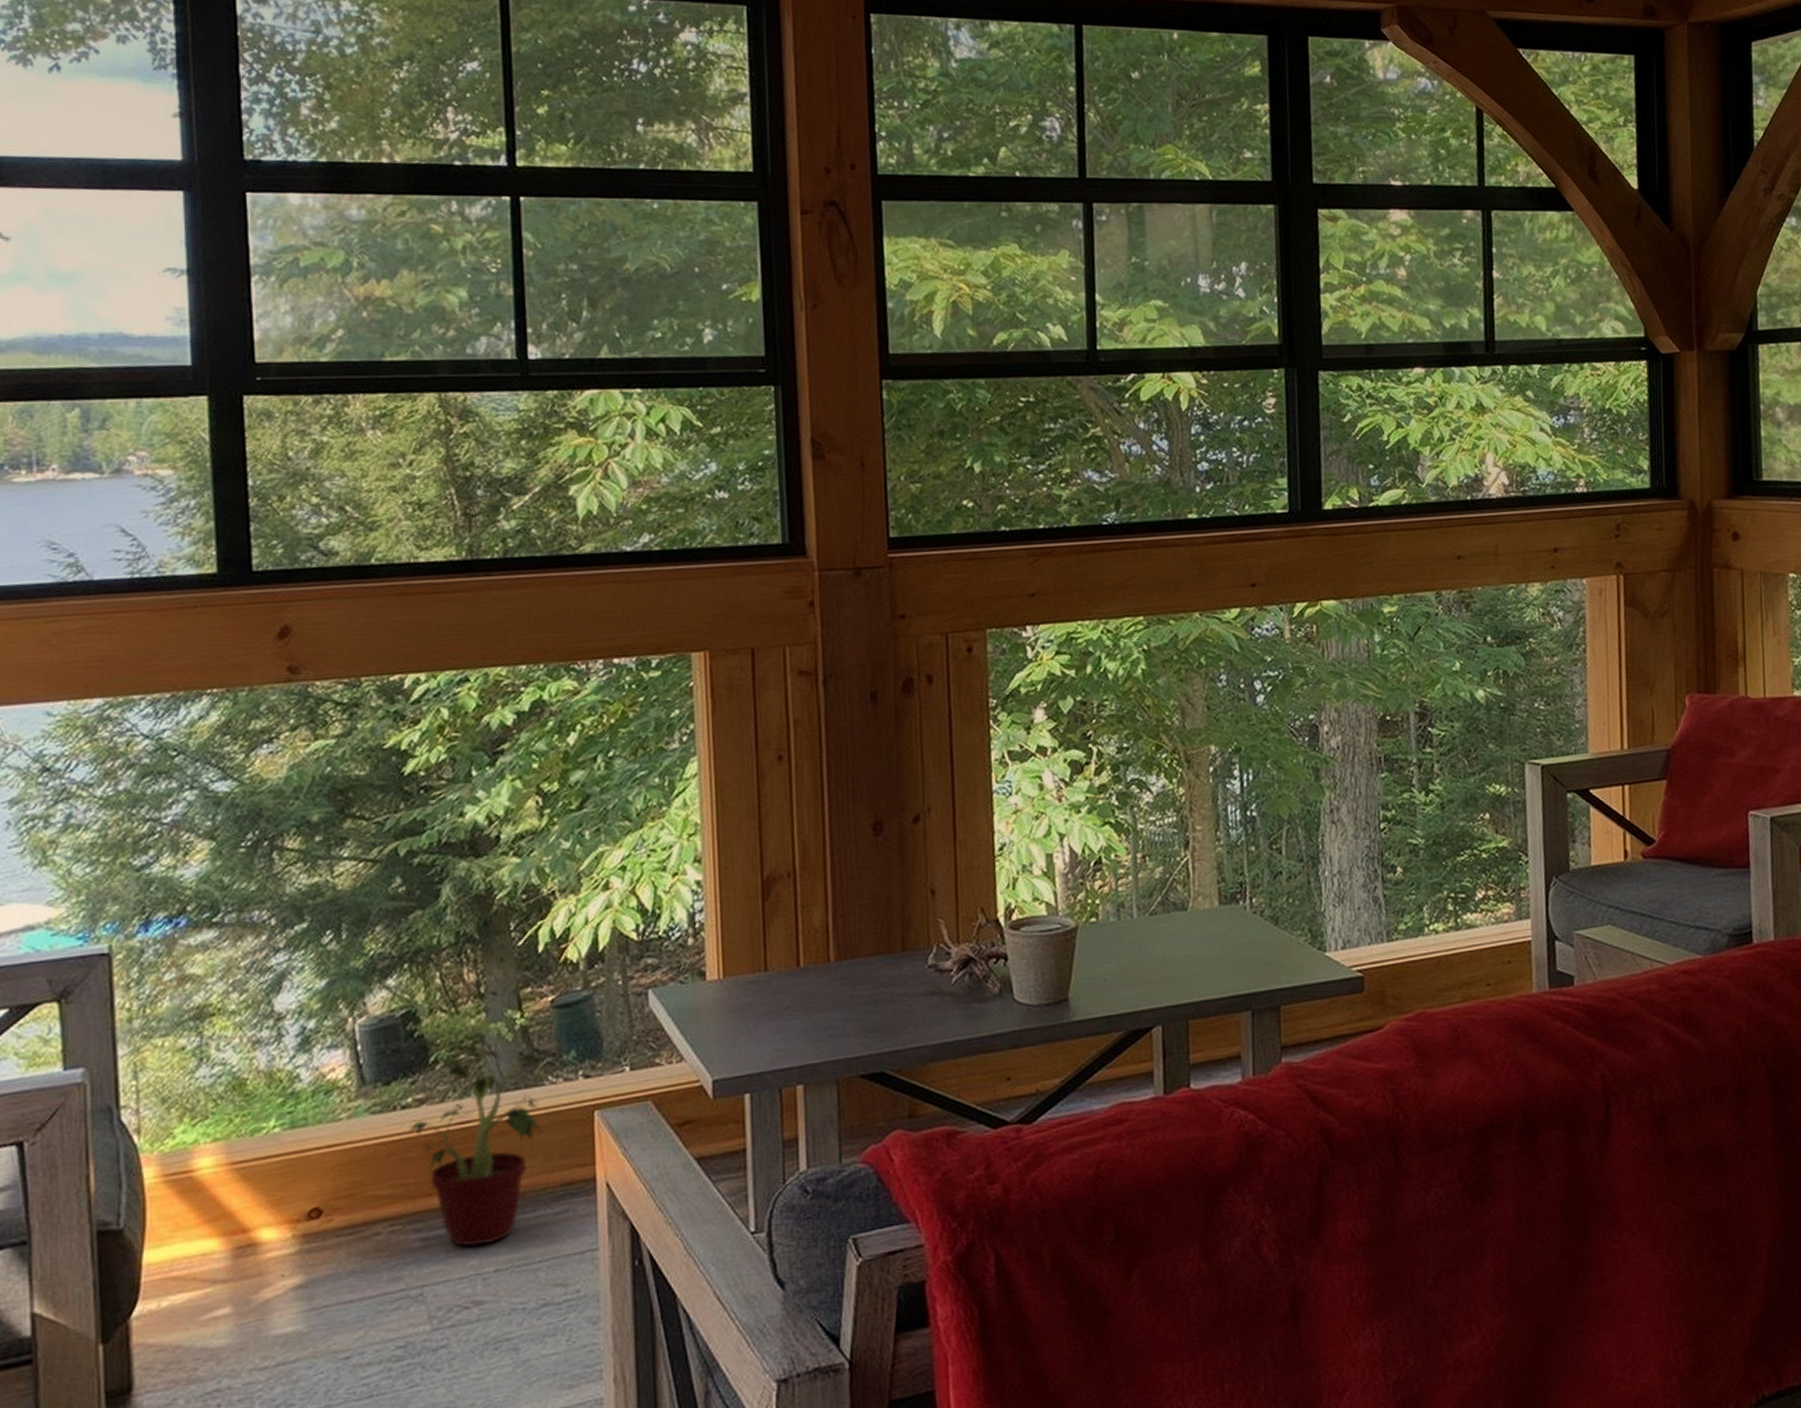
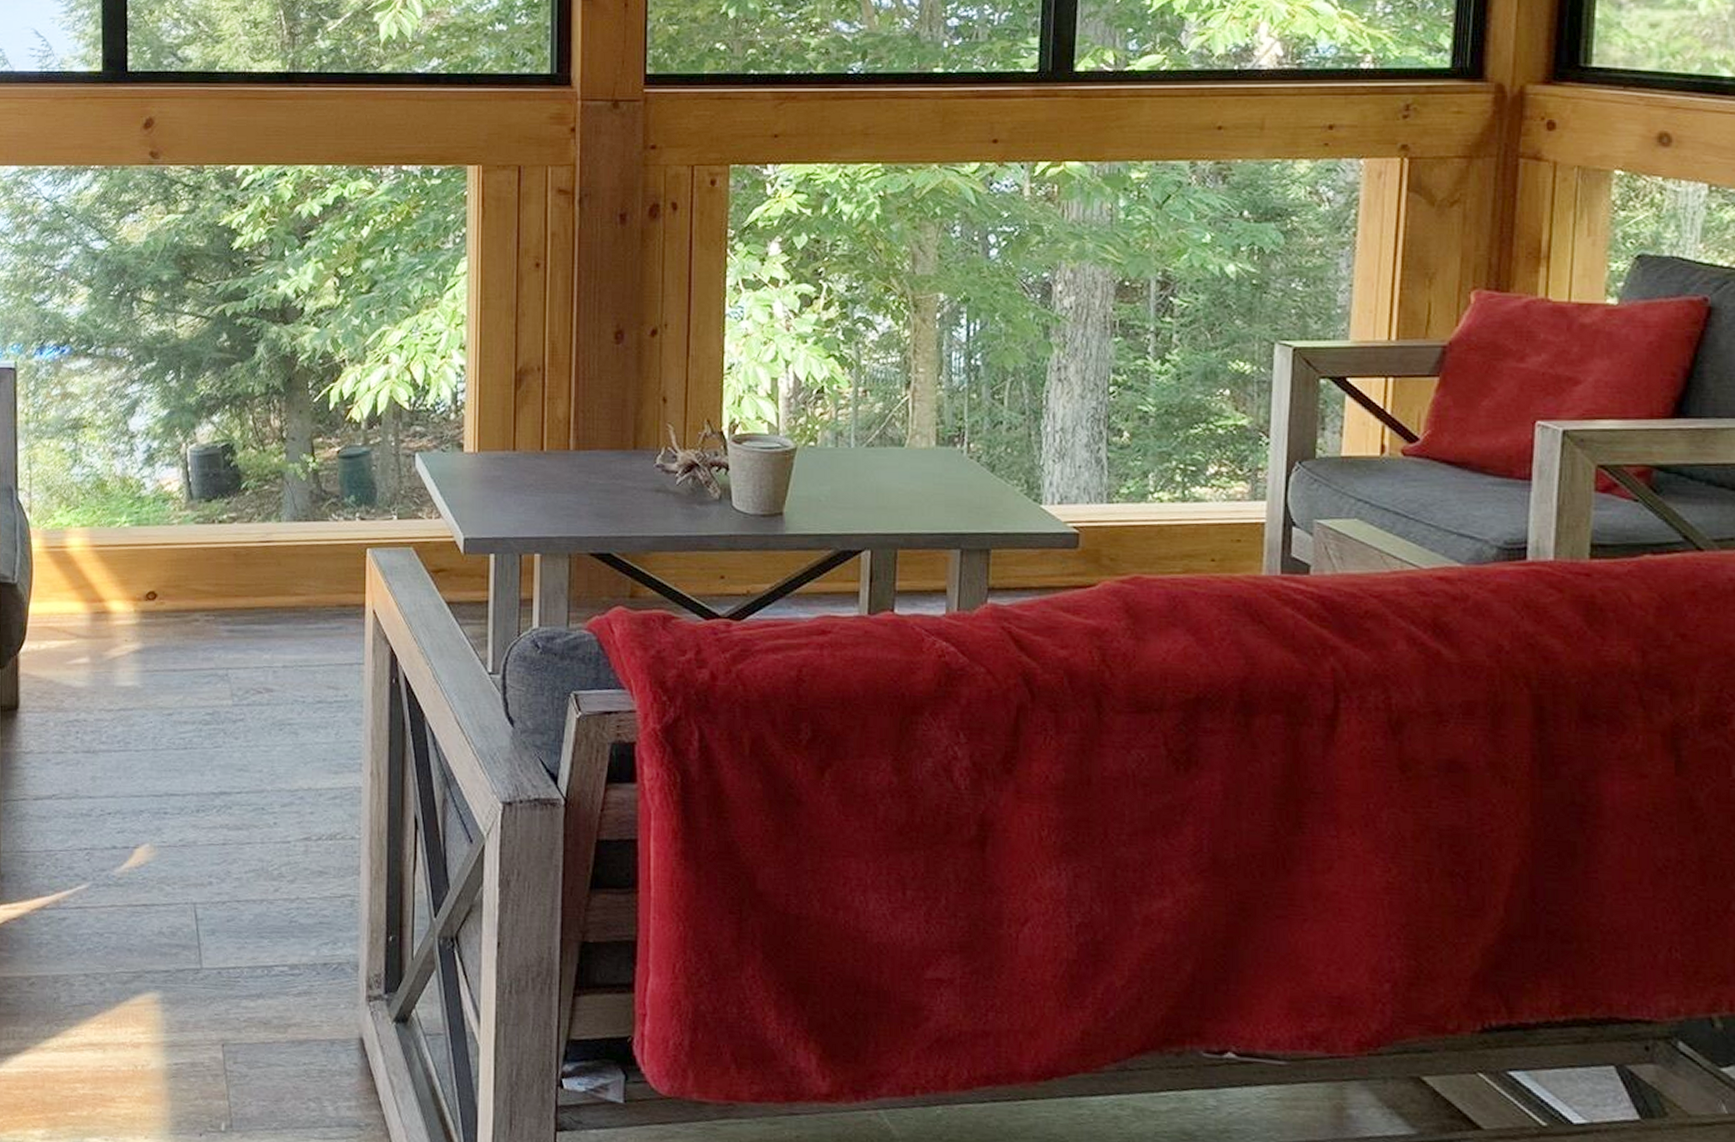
potted plant: present [410,1043,550,1247] -> none [224,478,334,644]

